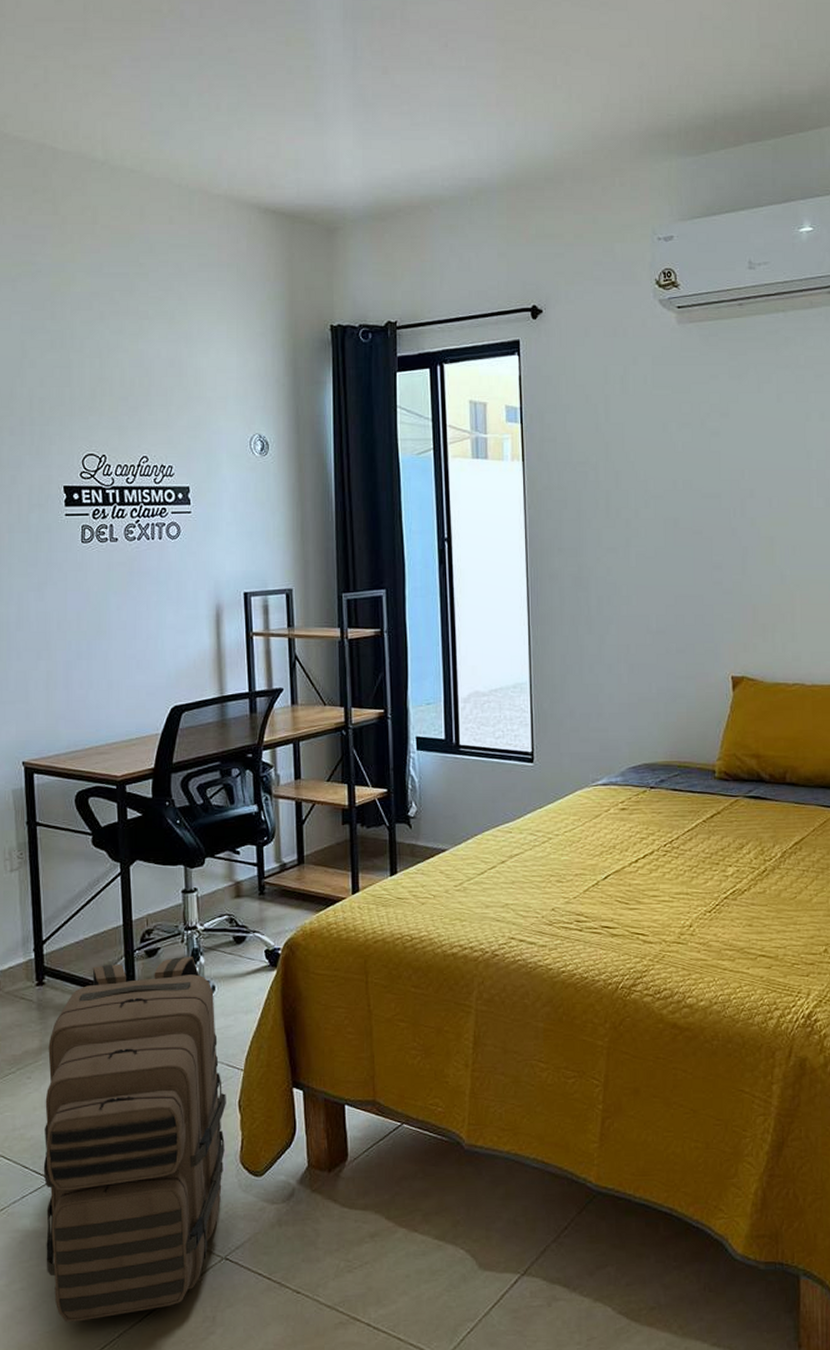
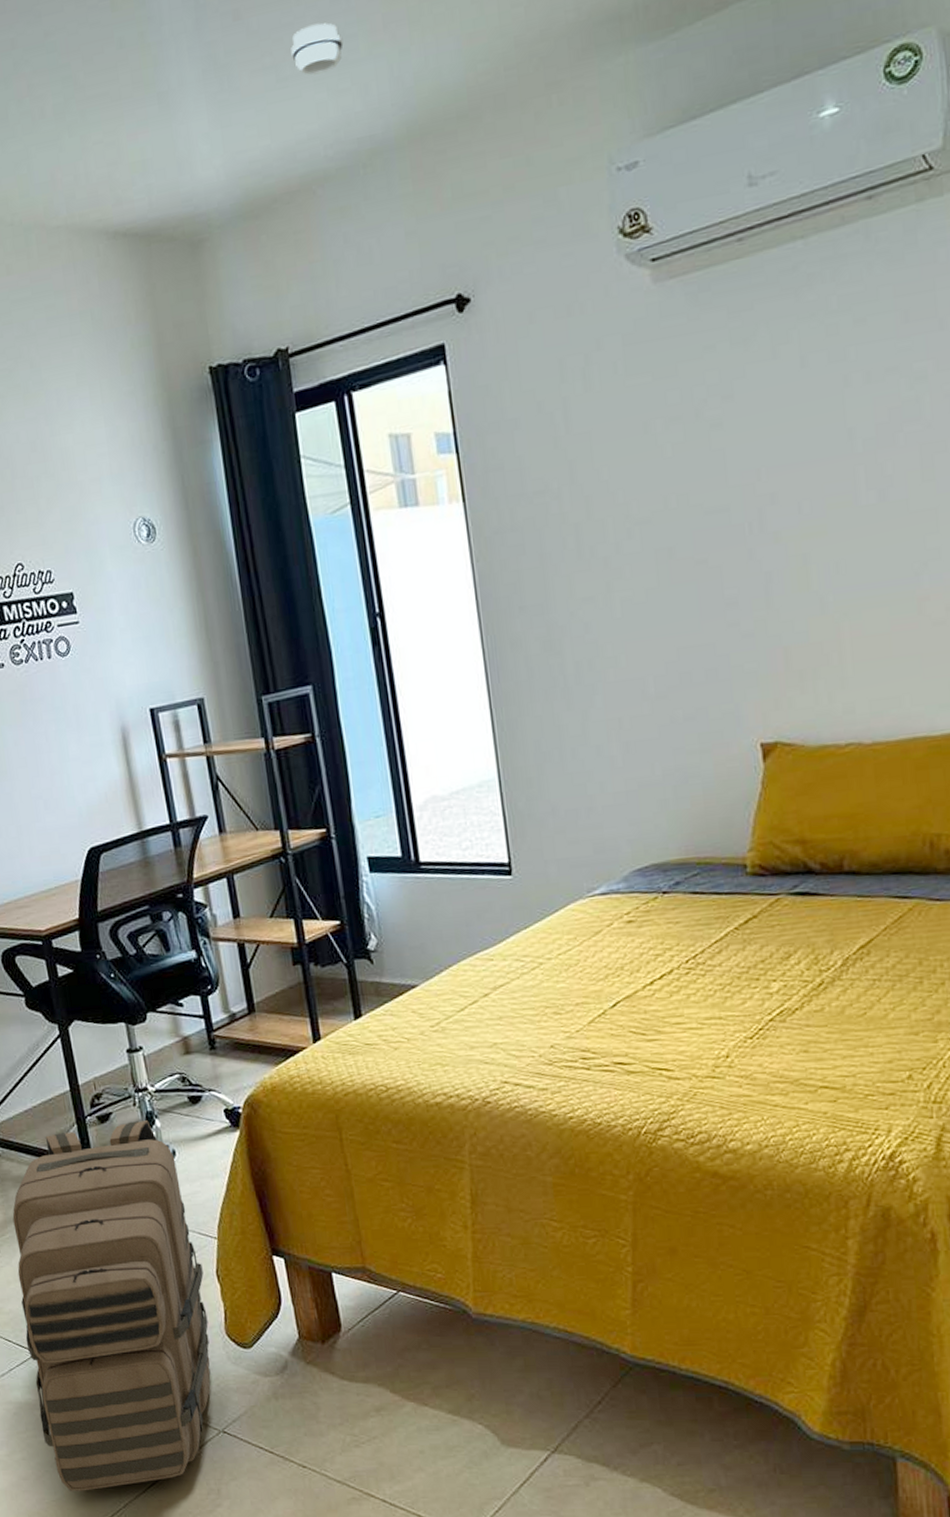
smoke detector: none [424,90,465,126] -> present [291,23,344,76]

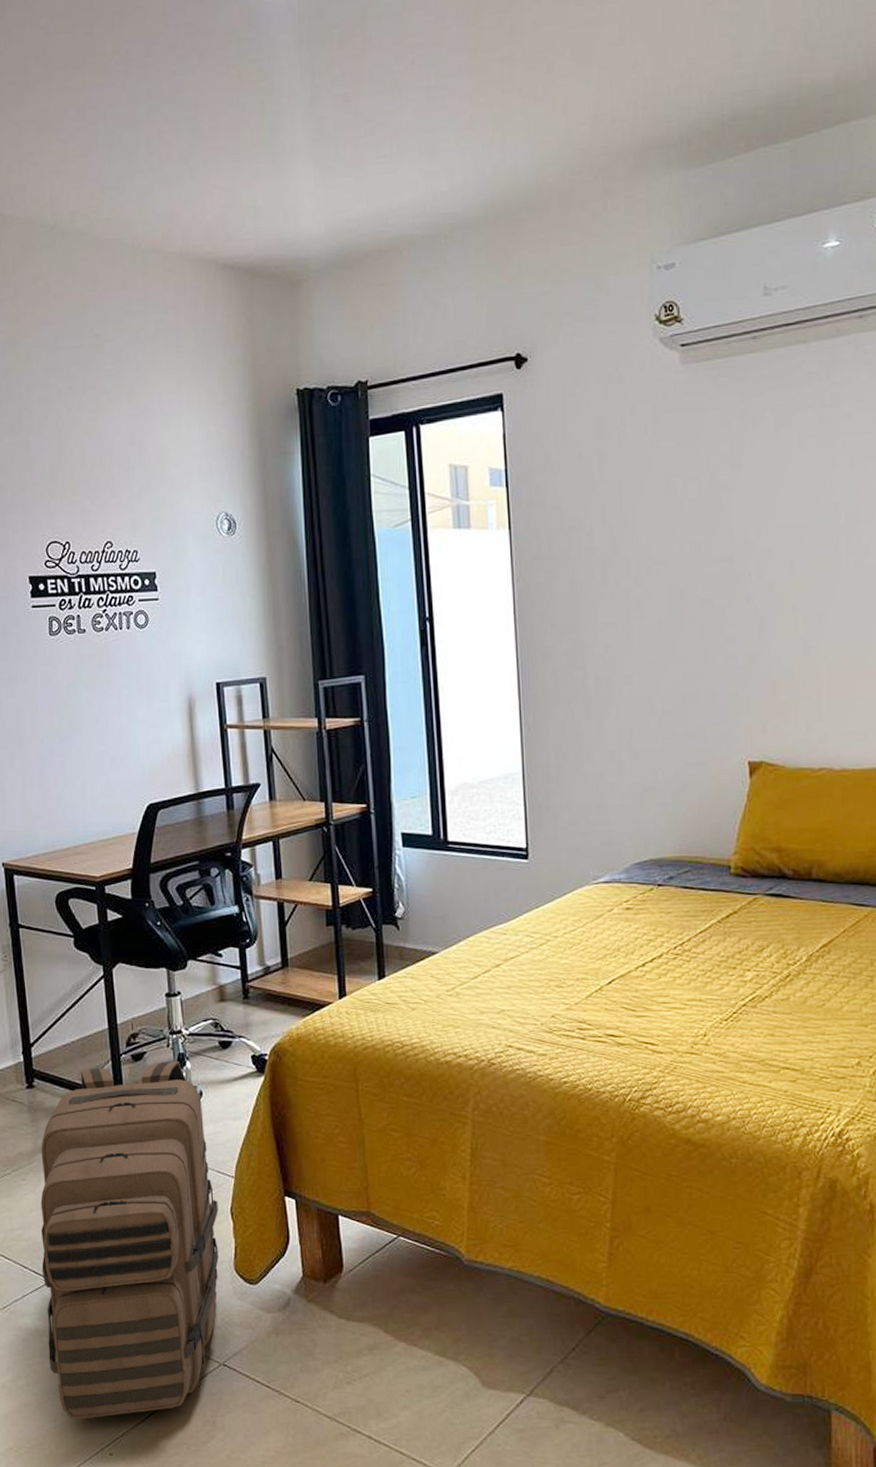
smoke detector: present [291,23,344,76] -> none [391,114,436,157]

